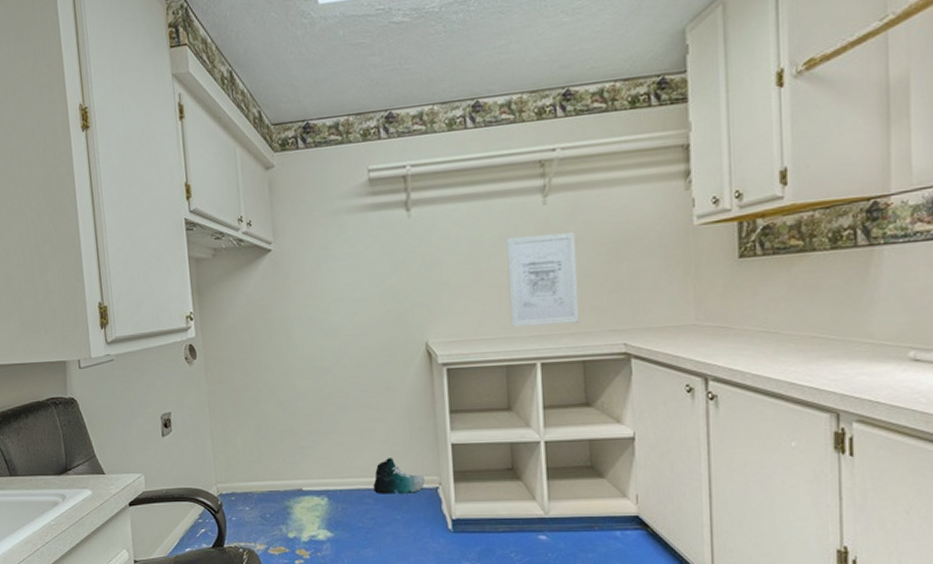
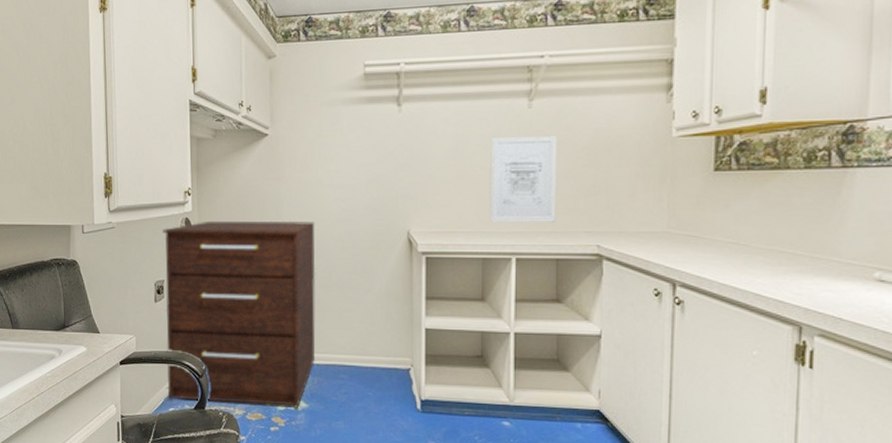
dresser: none [165,339,337,540] -> present [163,220,316,408]
sneaker: present [373,458,425,494] -> none [349,338,398,373]

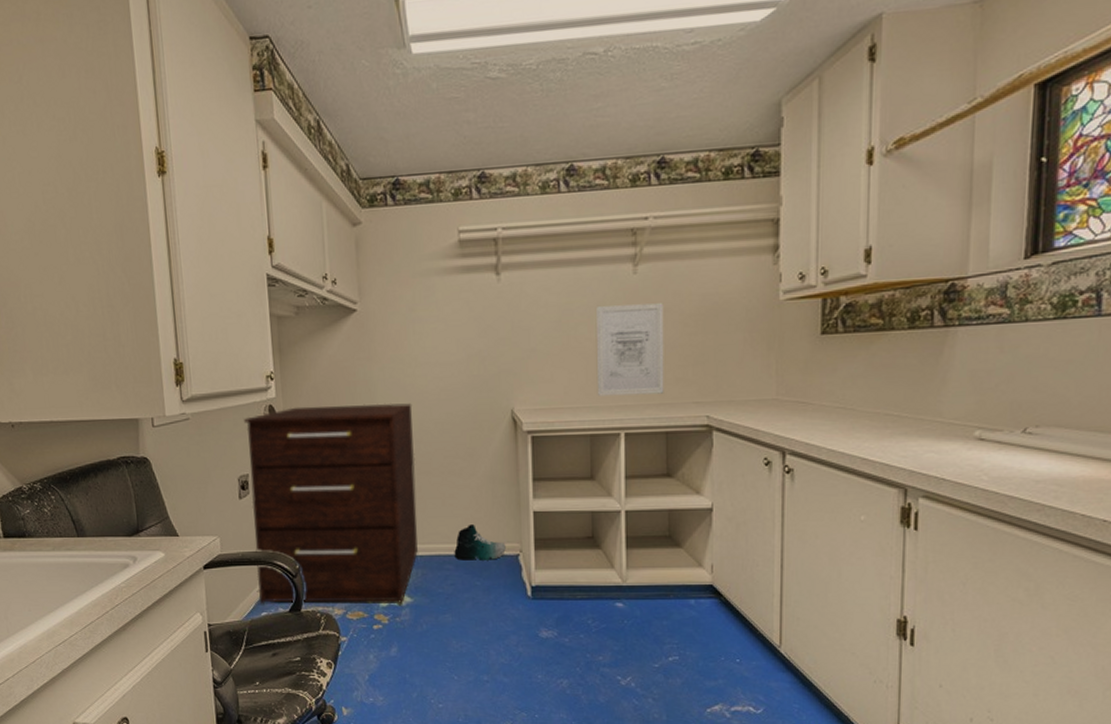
sneaker: none [349,338,398,373] -> present [454,525,506,561]

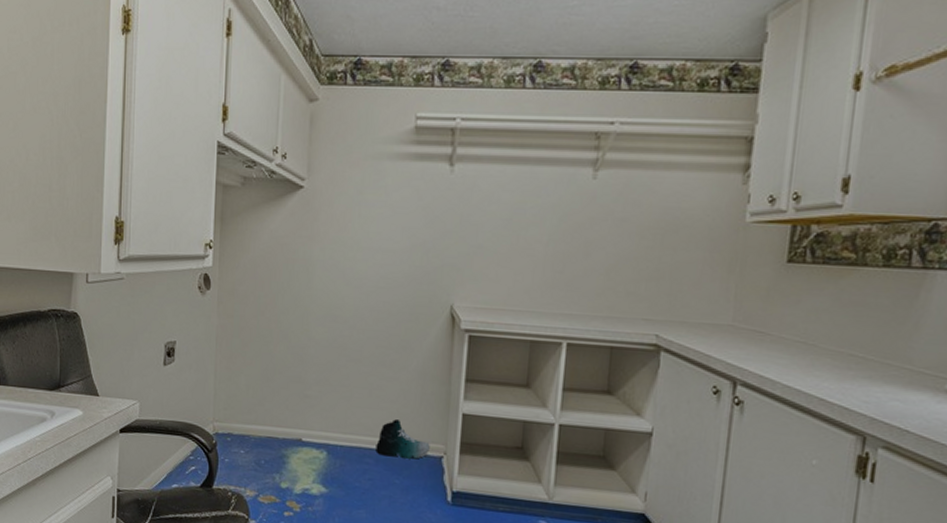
dresser: present [244,403,418,604] -> none [172,278,350,493]
wall art: present [595,303,664,397] -> none [542,207,622,307]

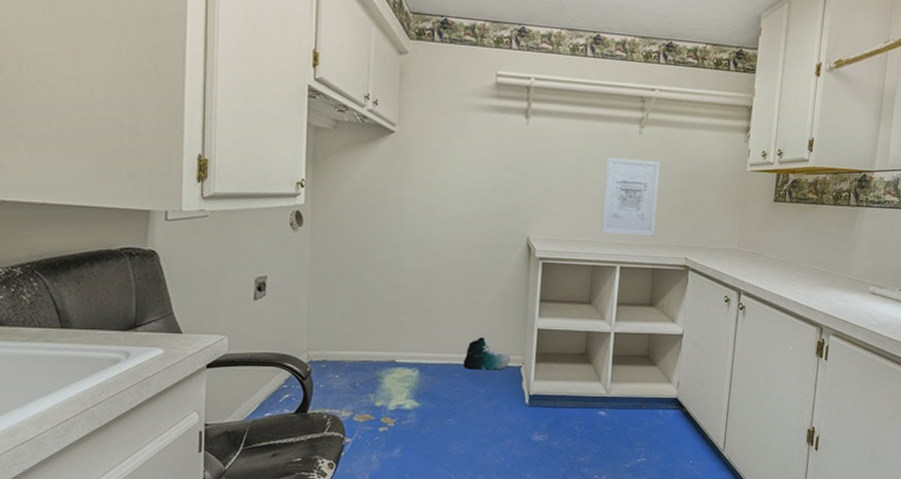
wall art: none [542,207,622,307] -> present [600,156,661,236]

